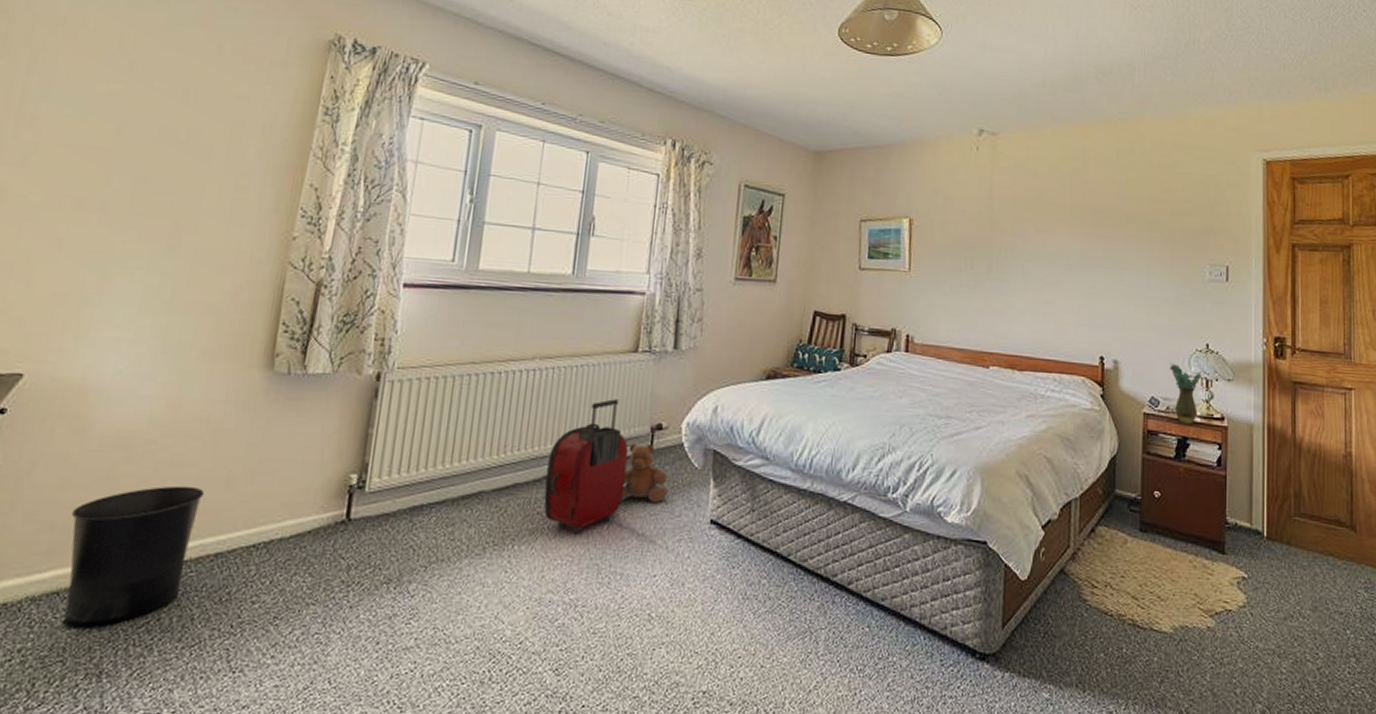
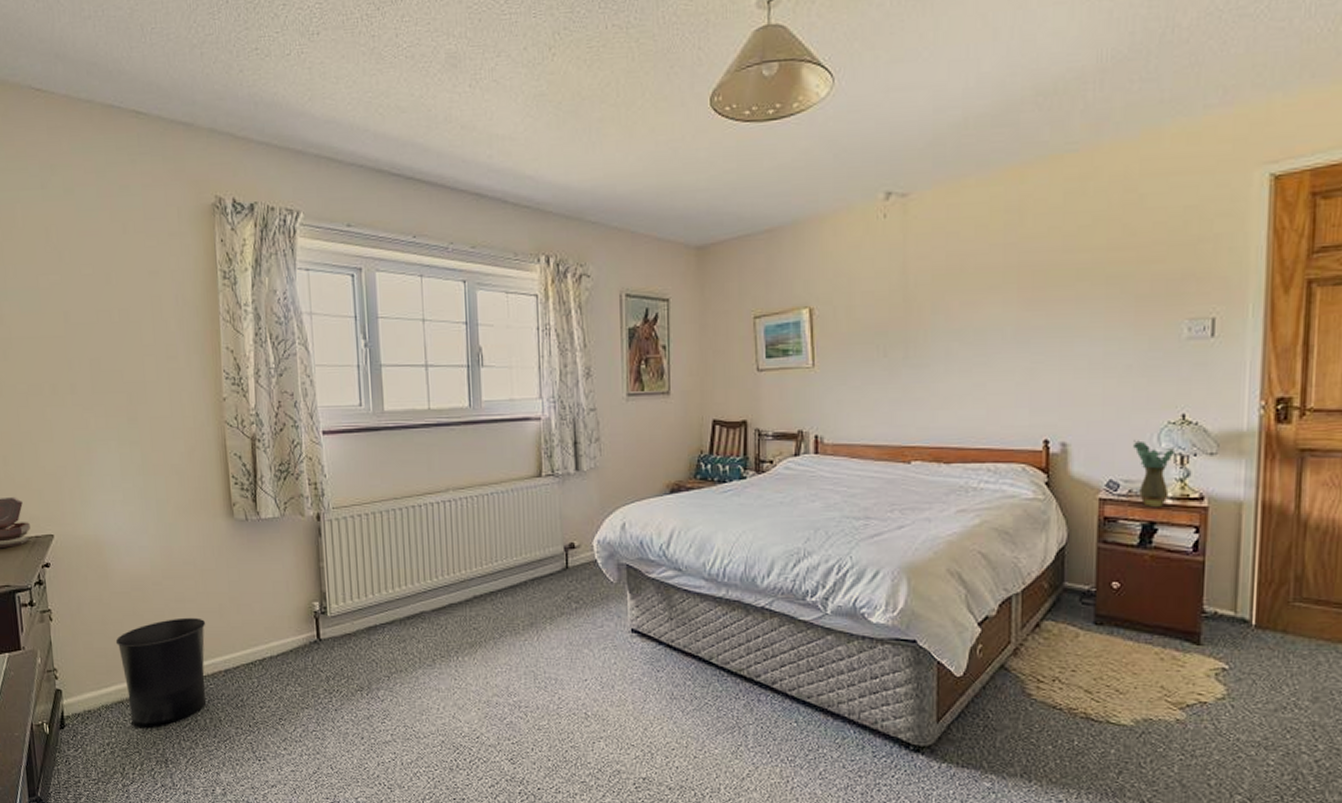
suitcase: present [544,399,629,534] -> none [475,523,548,646]
teddy bear: present [620,443,669,503] -> none [545,563,589,616]

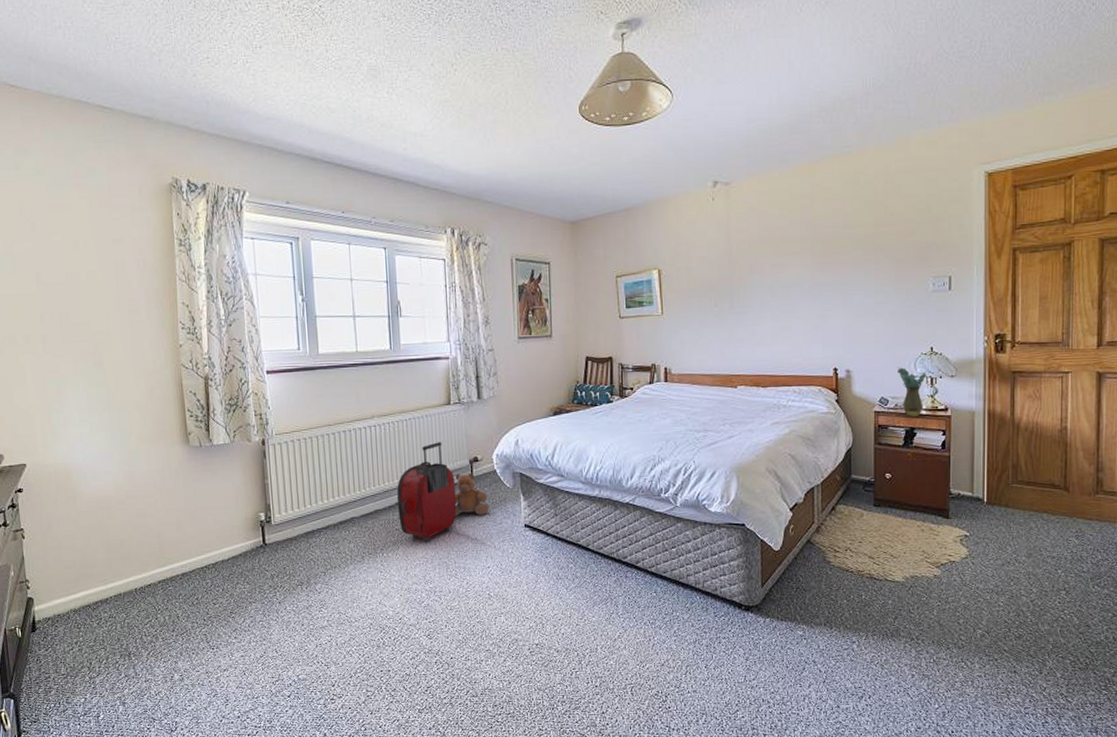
waste bin: present [115,617,206,727] -> none [83,530,165,627]
suitcase: none [475,523,548,646] -> present [397,442,457,542]
teddy bear: none [545,563,589,616] -> present [454,473,490,517]

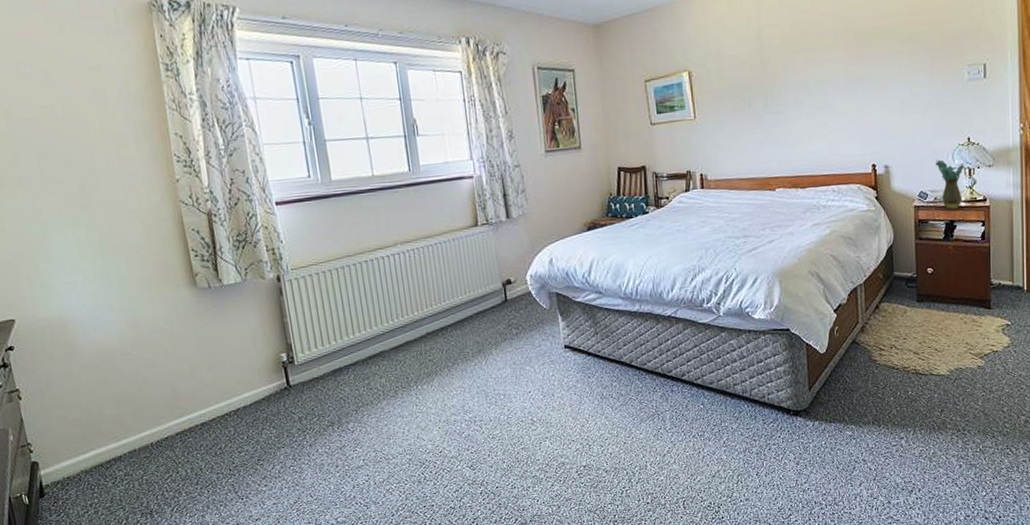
suitcase: present [397,442,457,542] -> none [427,266,492,371]
teddy bear: present [454,473,490,517] -> none [488,296,527,343]

